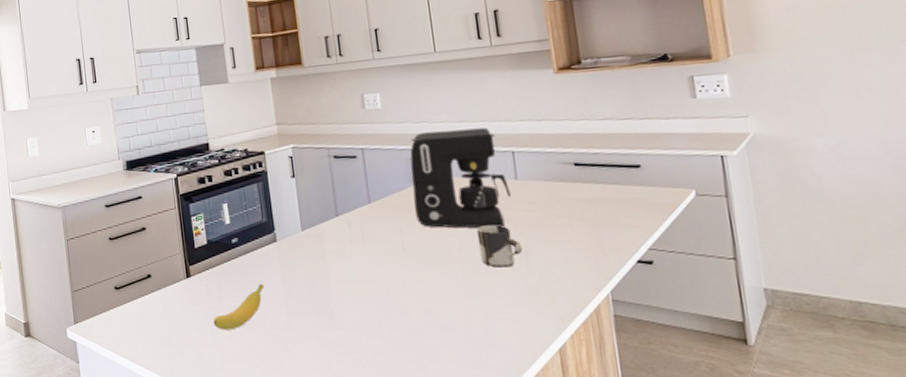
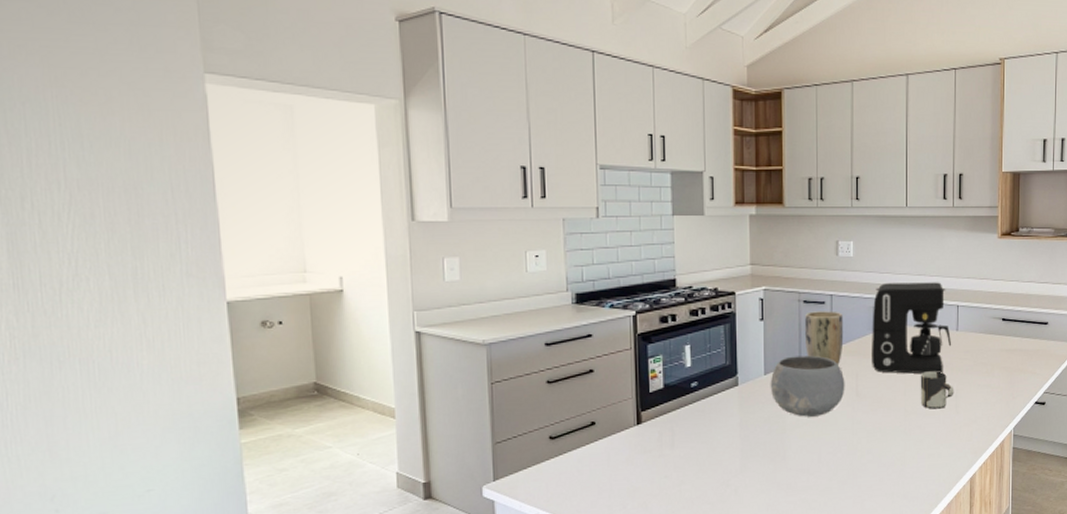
banana: present [213,283,265,330] -> none [662,428,721,479]
bowl: none [308,210,390,274] -> present [770,355,845,417]
plant pot: none [337,164,382,220] -> present [804,311,844,365]

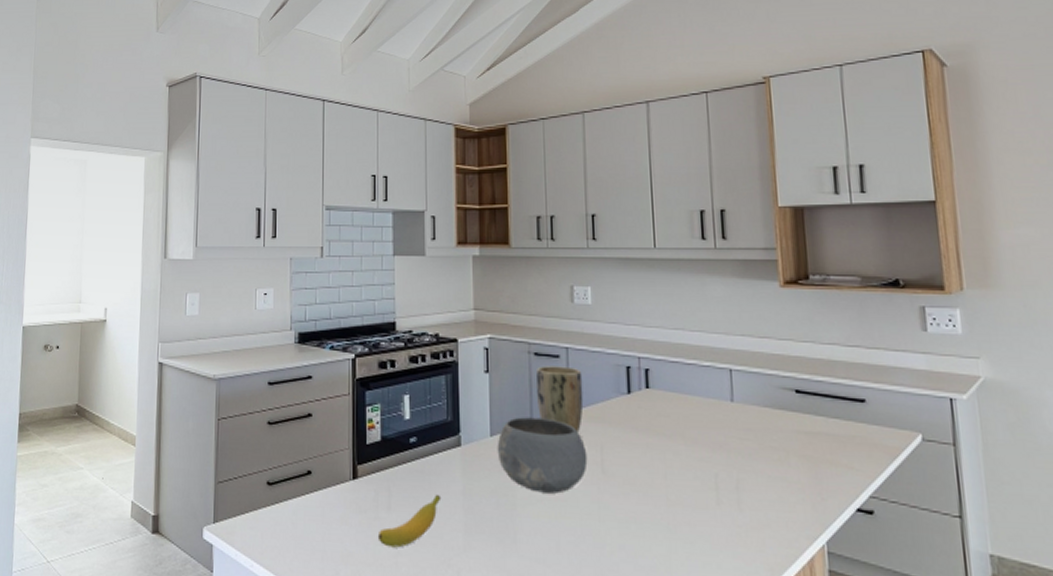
banana: none [662,428,721,479] -> present [377,494,442,548]
coffee maker: present [872,282,952,374] -> none [618,337,726,455]
cup: present [920,371,954,409] -> none [685,451,734,503]

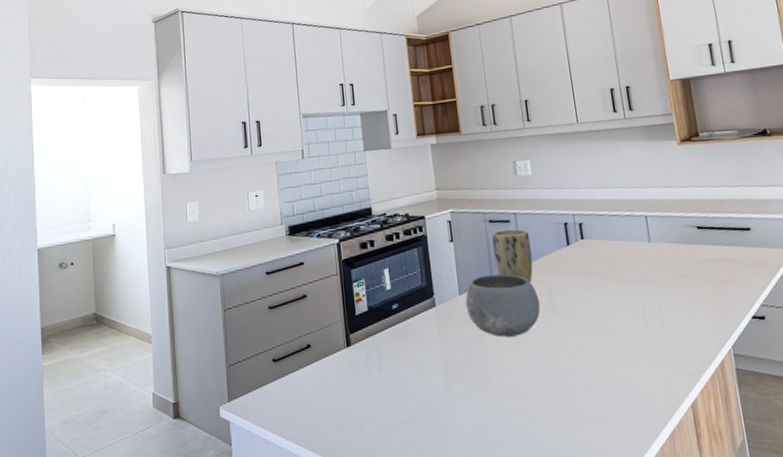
banana: present [377,494,442,548] -> none [372,349,424,401]

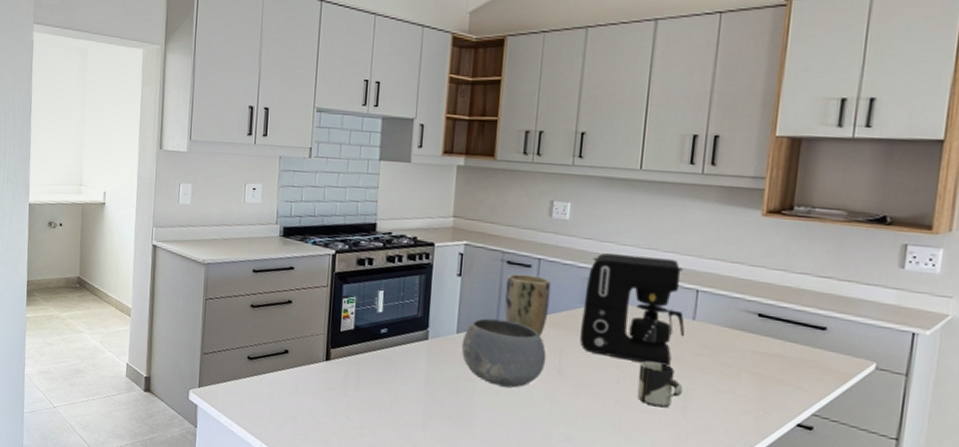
coffee maker: none [557,193,646,290] -> present [580,253,685,367]
cup: none [617,285,657,327] -> present [636,361,683,408]

